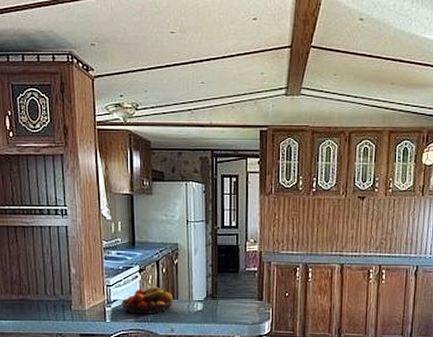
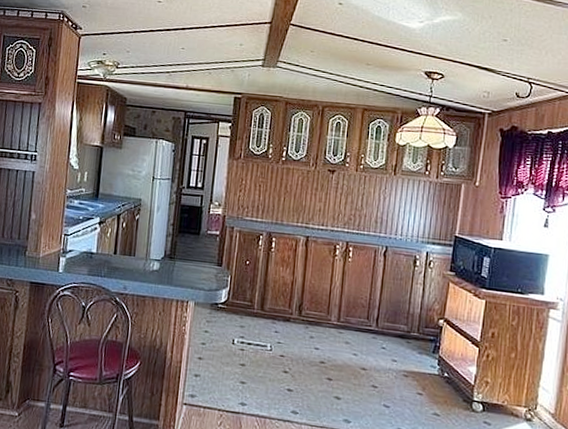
fruit bowl: present [122,286,174,315] -> none [77,239,130,269]

